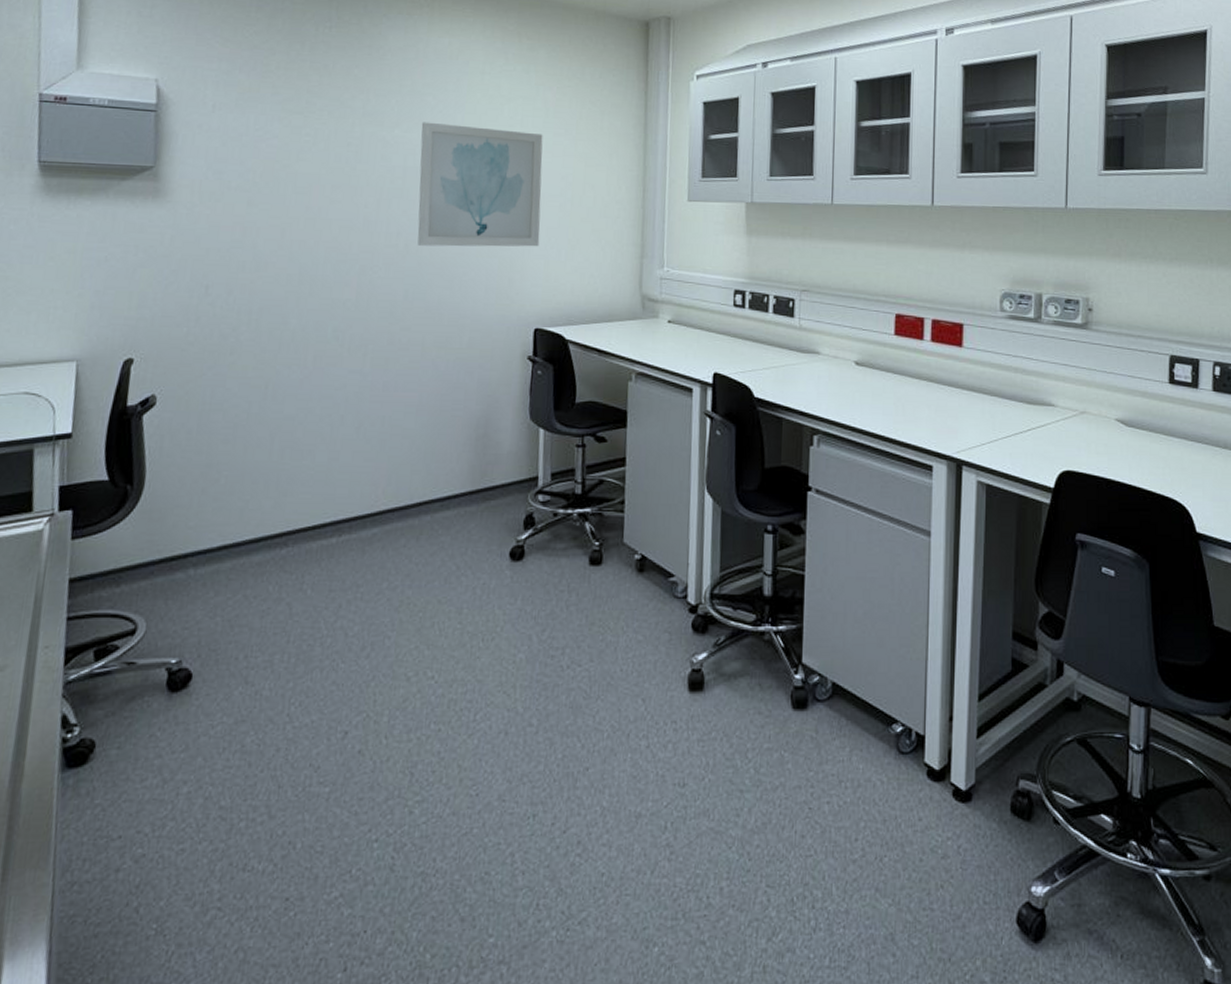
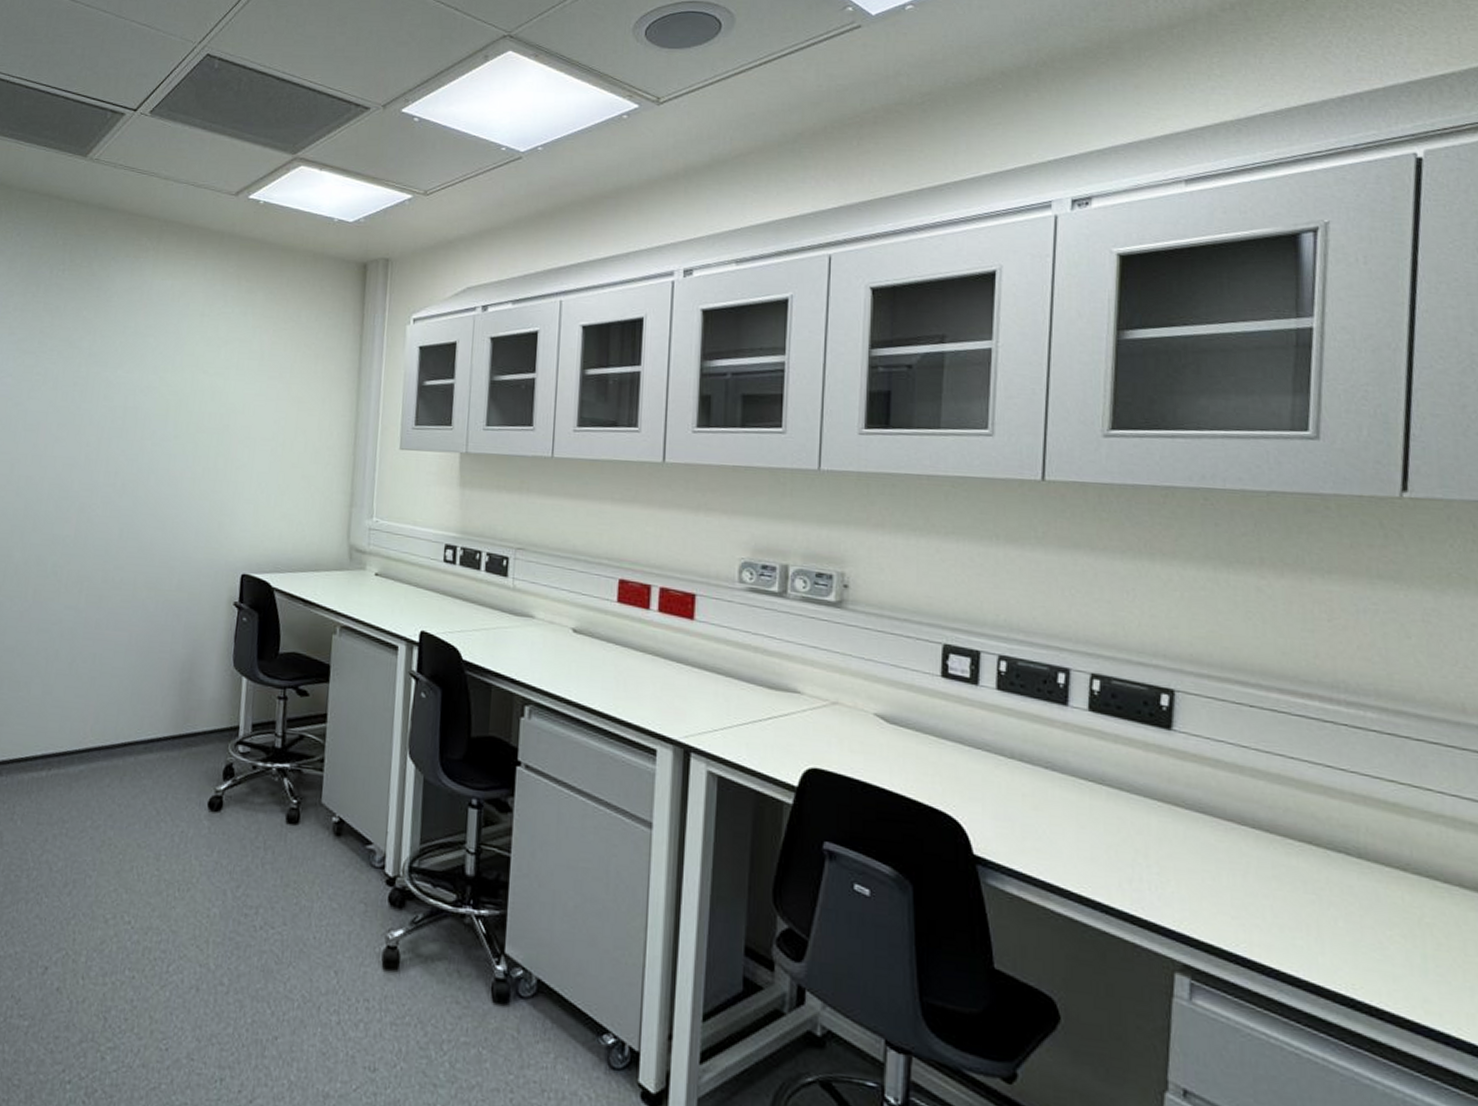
wall art: present [417,122,543,247] -> none [134,363,258,492]

